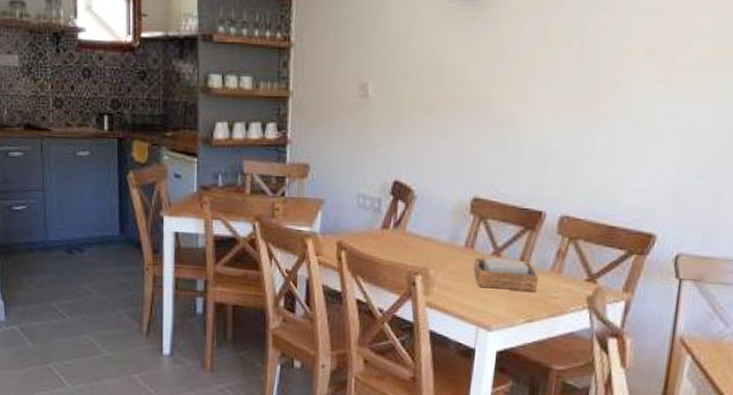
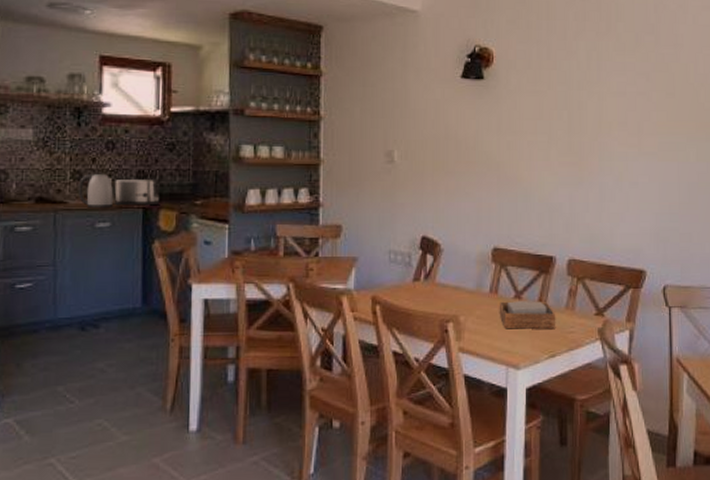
kettle: none [60,101,92,138] -> present [77,173,114,209]
toaster: none [92,107,134,136] -> present [114,178,161,206]

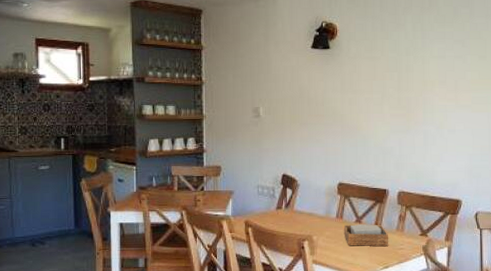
kettle: present [77,173,114,209] -> none [24,128,51,156]
toaster: present [114,178,161,206] -> none [51,132,85,153]

